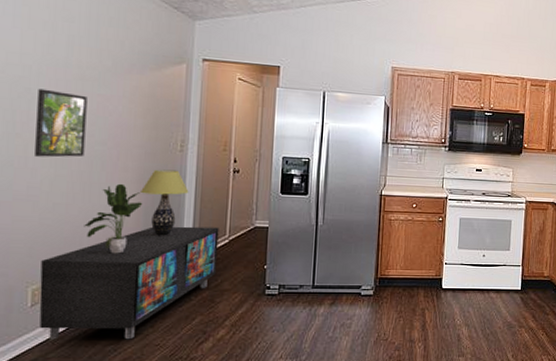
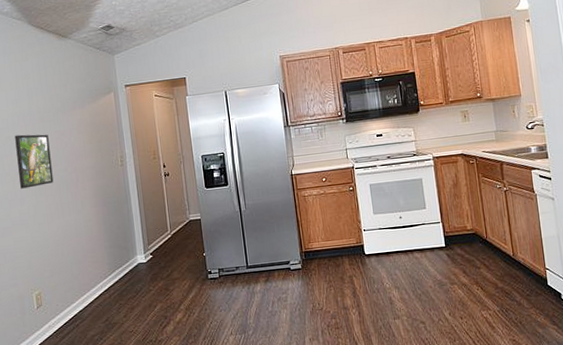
storage cabinet: present [39,226,219,340] -> none [38,225,166,334]
potted plant: present [84,183,143,254] -> none [62,200,101,259]
table lamp: present [141,169,189,236] -> none [98,182,134,239]

